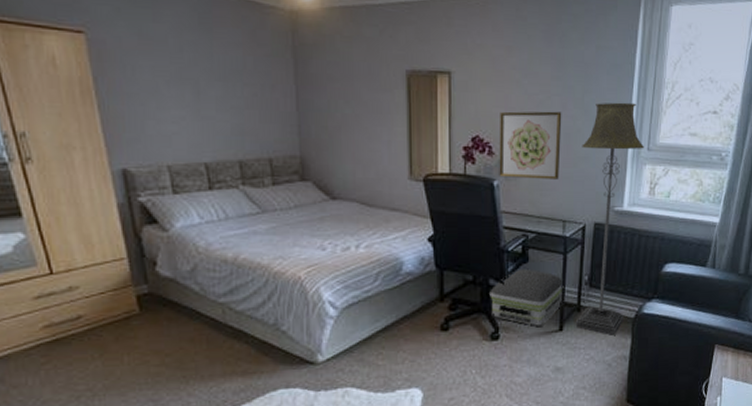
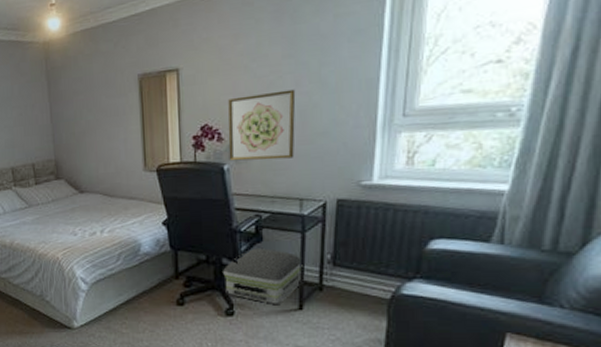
floor lamp: present [575,102,644,335] -> none [317,67,398,316]

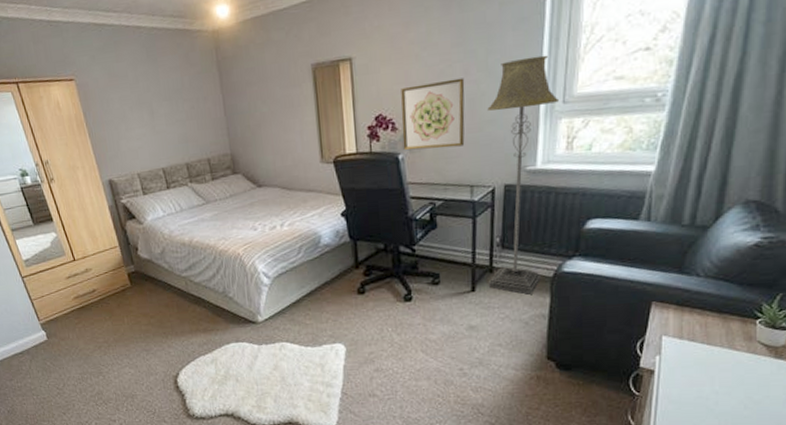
air purifier: present [223,249,303,304] -> none [401,235,474,288]
floor lamp: none [317,67,398,316] -> present [487,55,558,295]

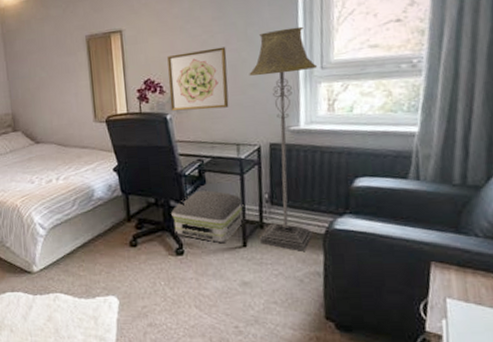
air purifier: none [401,235,474,288] -> present [171,190,244,243]

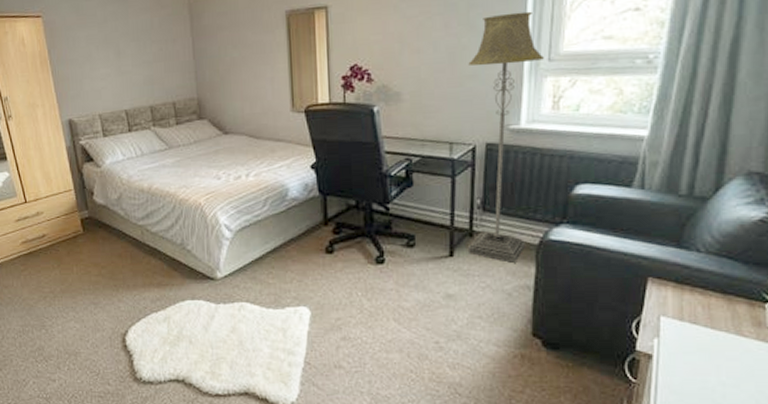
wall art: present [167,46,229,111] -> none [377,31,445,103]
air purifier: present [171,190,244,243] -> none [373,193,453,251]

